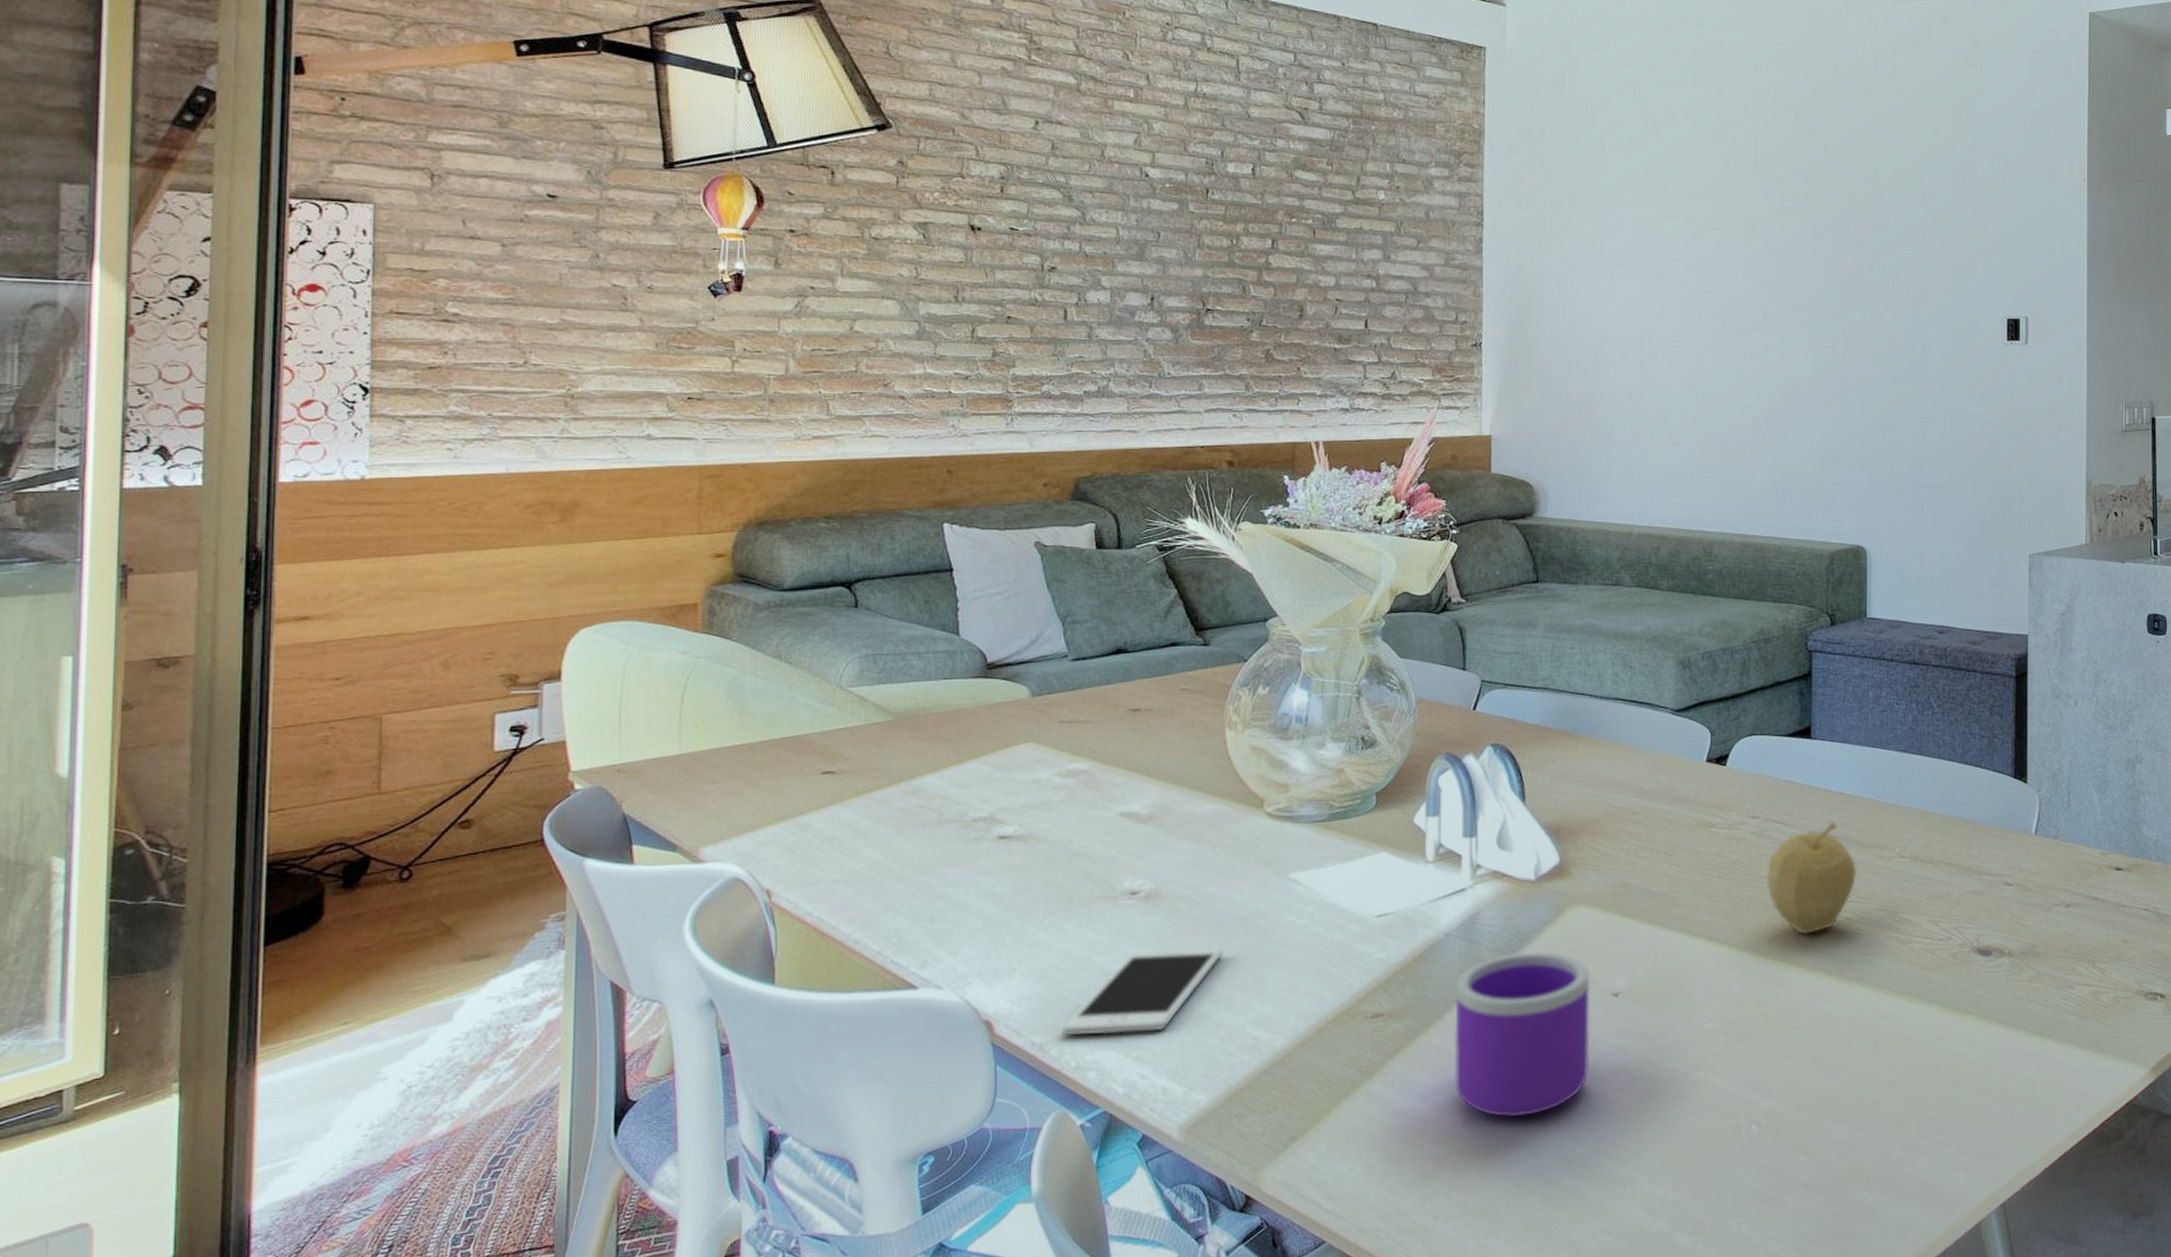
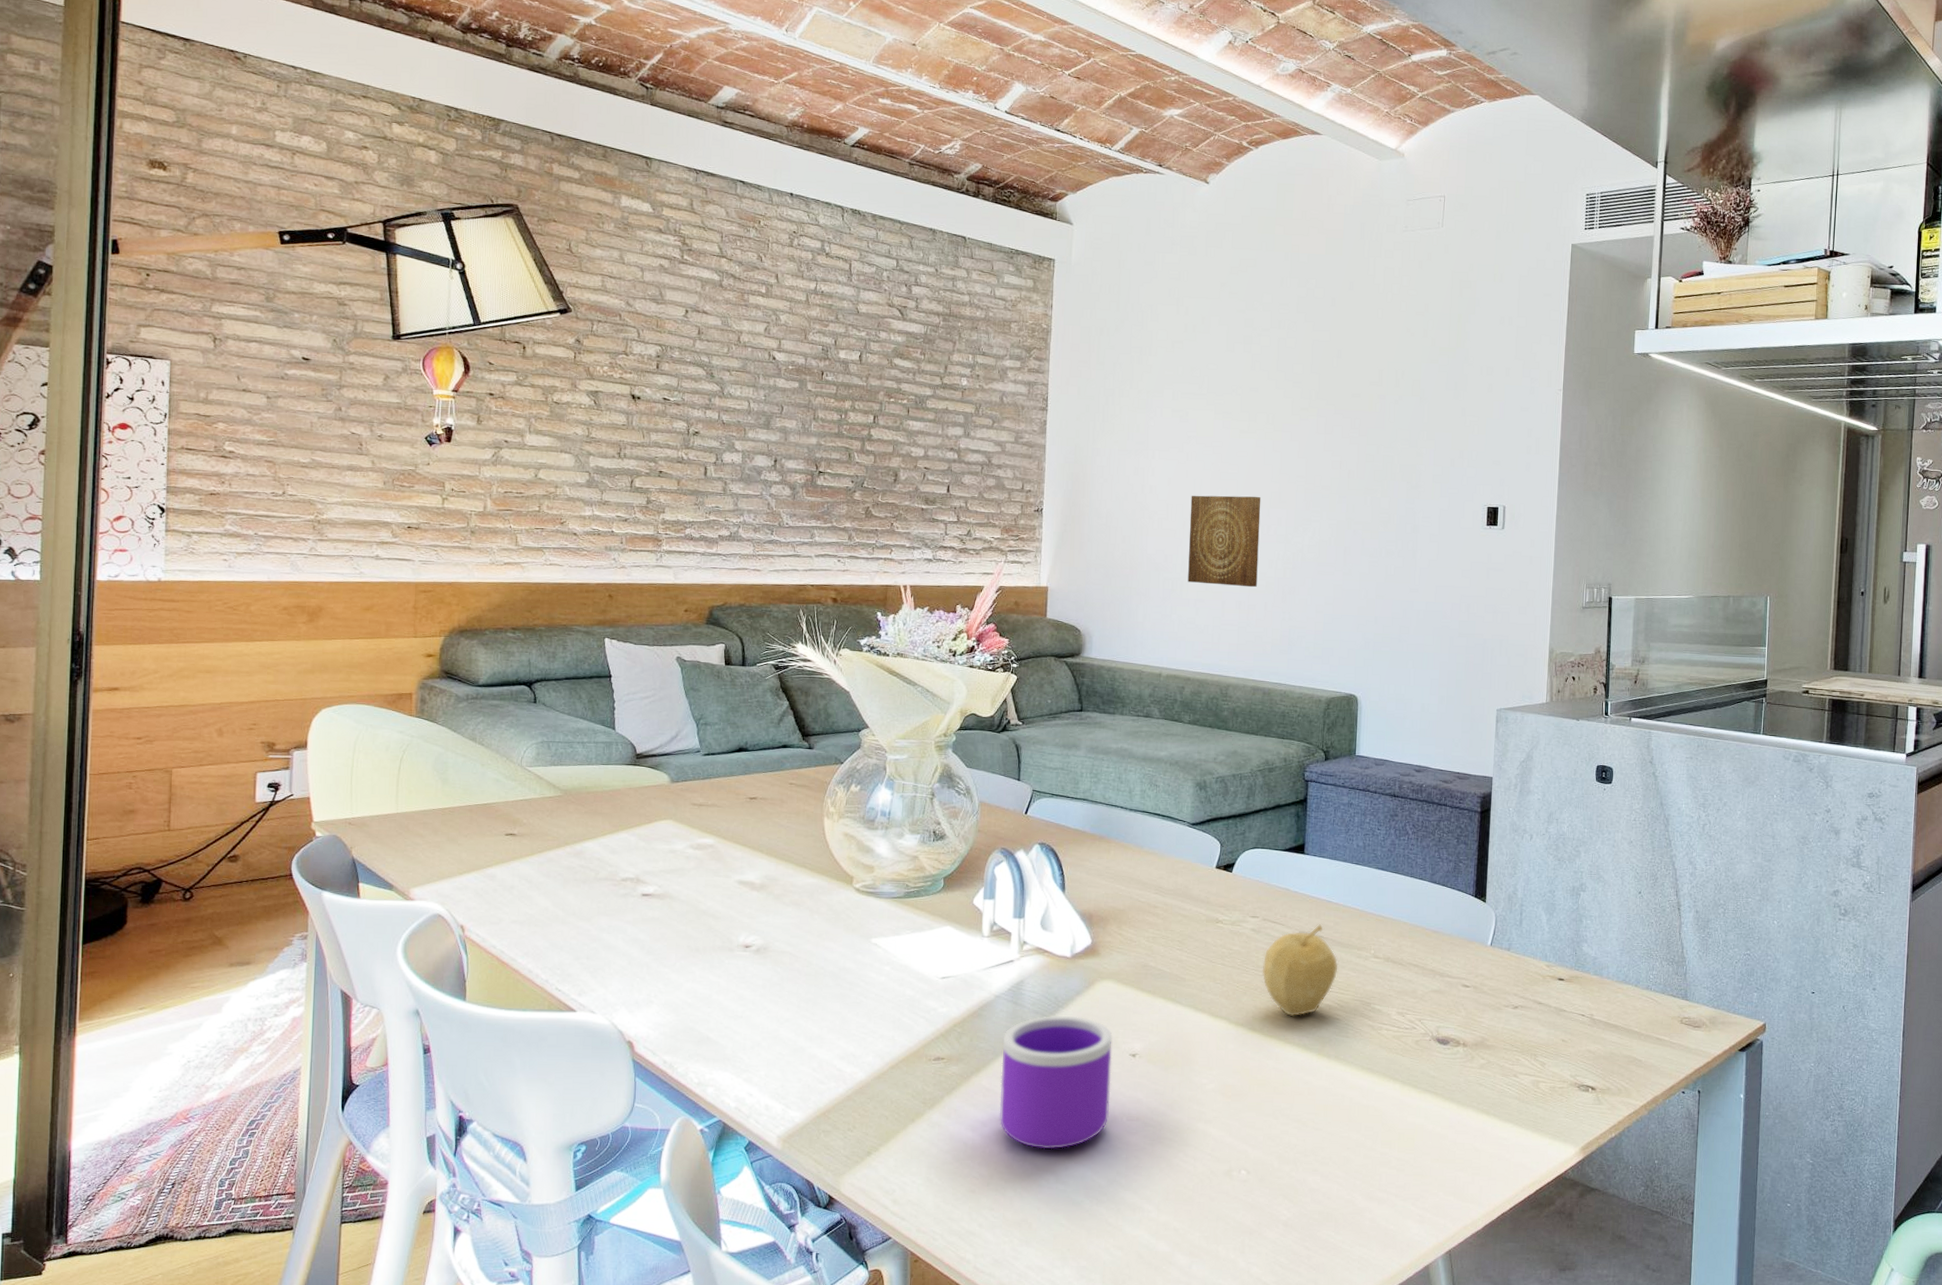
cell phone: present [1063,947,1223,1035] -> none [688,993,817,1059]
wall art: none [1658,317,1743,425] -> present [1188,495,1261,588]

